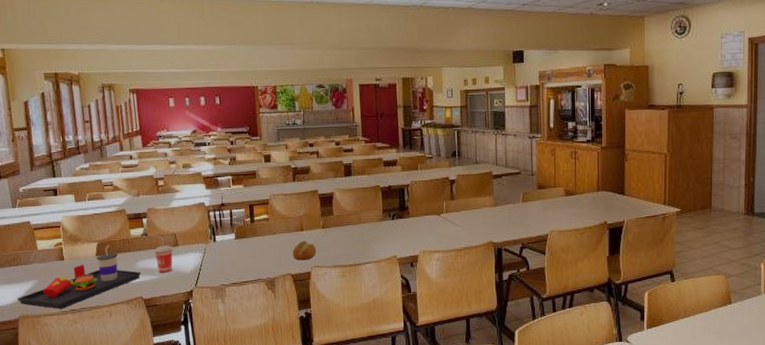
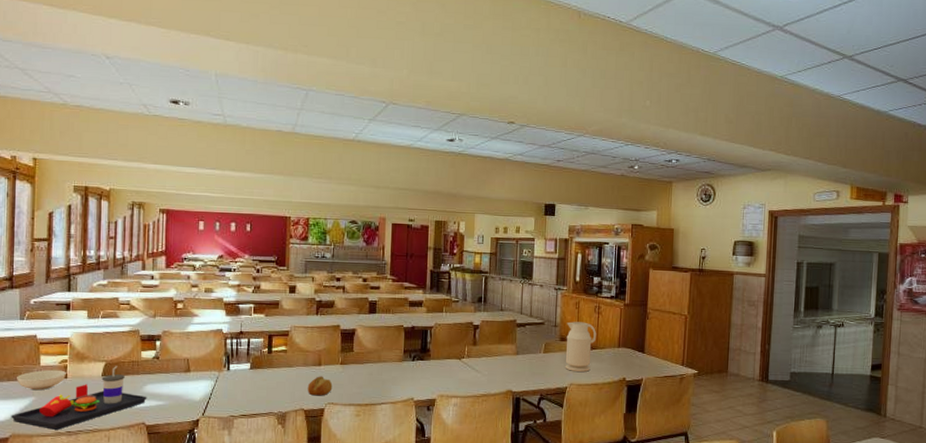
bowl: none [17,253,63,274] -> present [17,369,66,391]
beverage cup: present [150,234,174,273] -> none [162,358,184,399]
water jug: none [543,168,575,219] -> present [565,321,597,373]

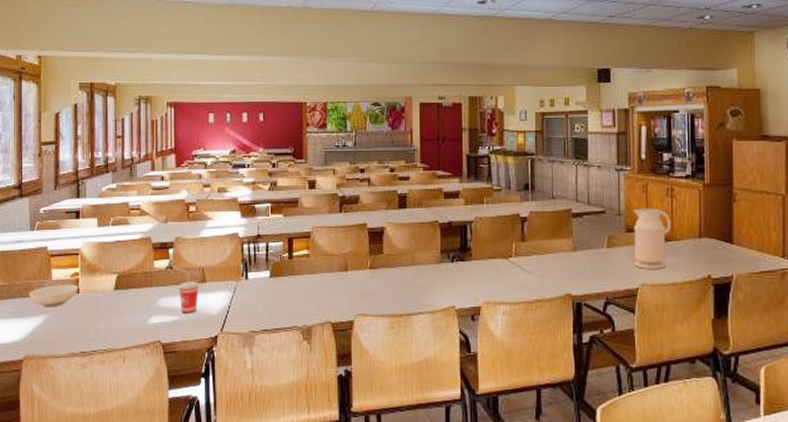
food tray: present [11,366,147,430] -> none [24,278,162,350]
beverage cup: none [162,358,184,399] -> present [176,268,200,314]
bread roll: present [307,376,333,396] -> none [334,283,362,306]

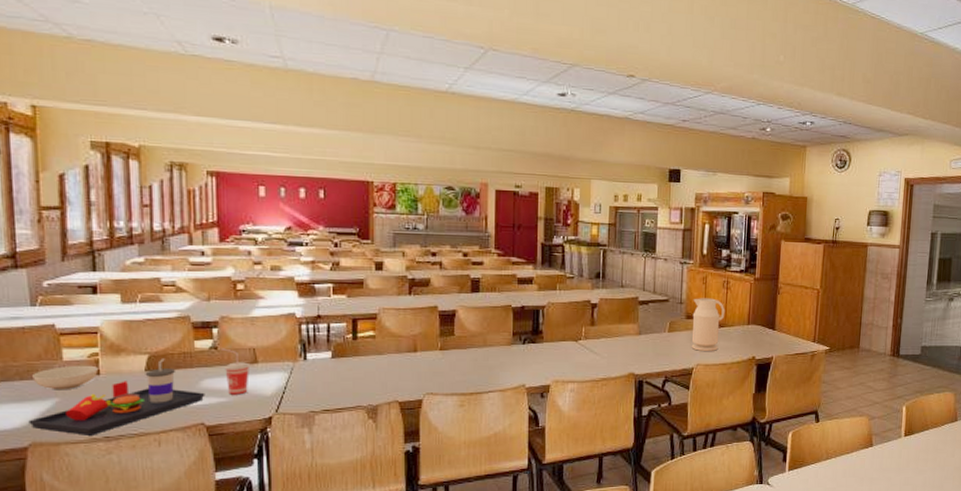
food tray: none [24,278,162,350] -> present [28,359,205,435]

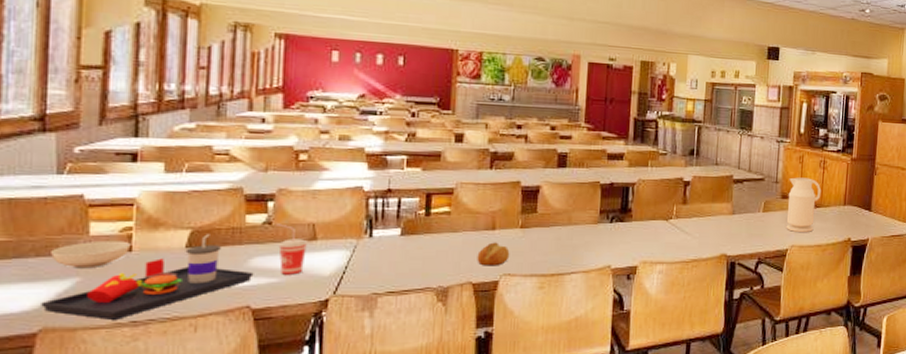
bread roll: none [402,363,431,386] -> present [477,242,510,266]

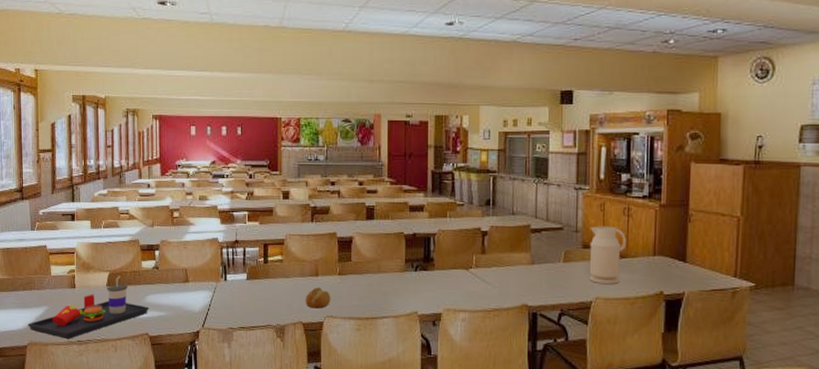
bowl: present [51,240,130,269] -> none [31,279,74,300]
beverage cup: present [276,223,309,275] -> none [161,268,183,310]

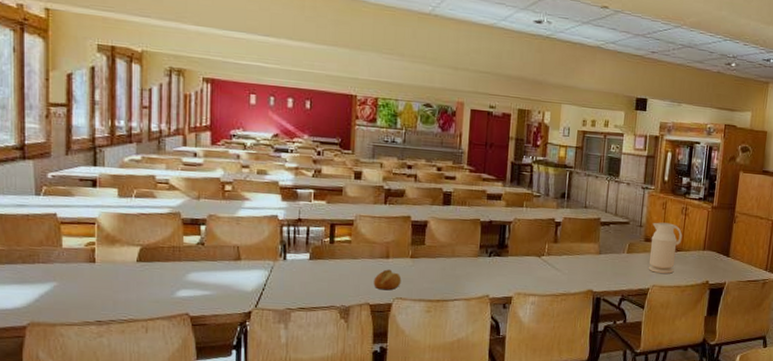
food tray: present [28,276,149,339] -> none [28,251,191,319]

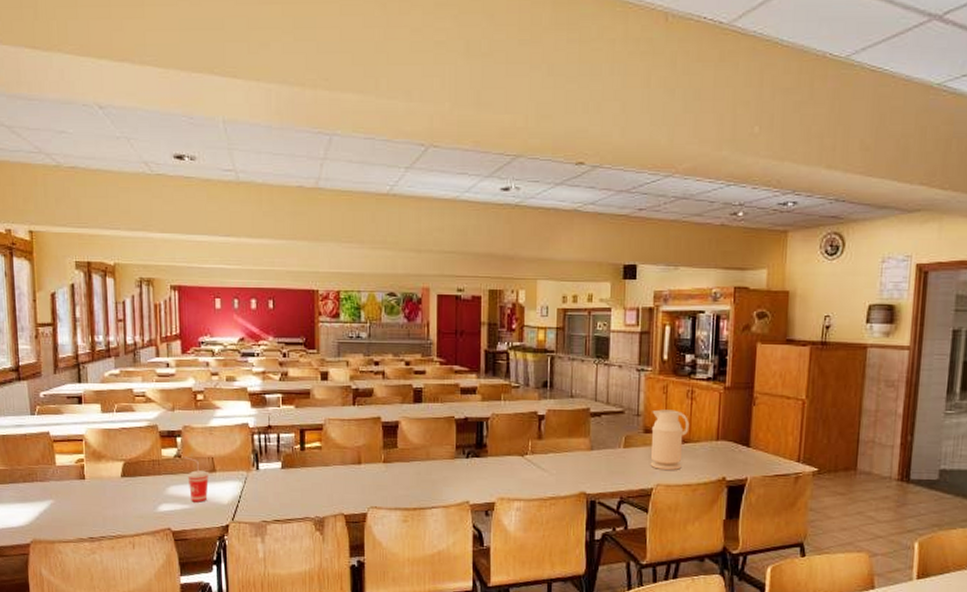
beverage cup: none [208,244,234,289] -> present [184,456,210,502]
bread roll: present [373,269,402,291] -> none [347,476,375,499]

